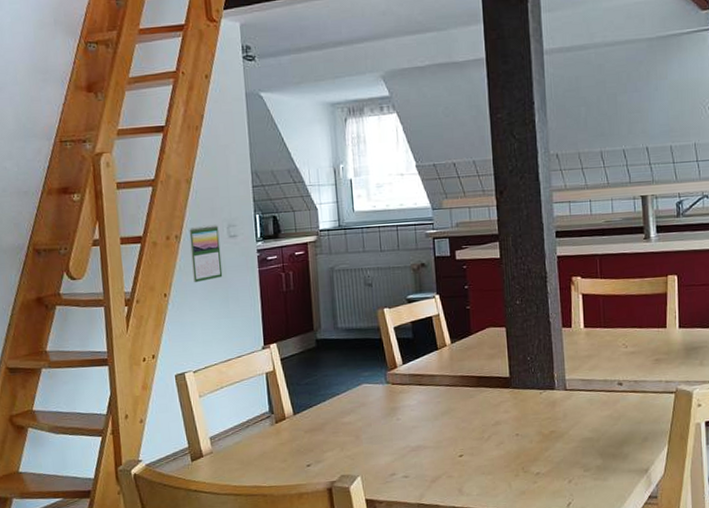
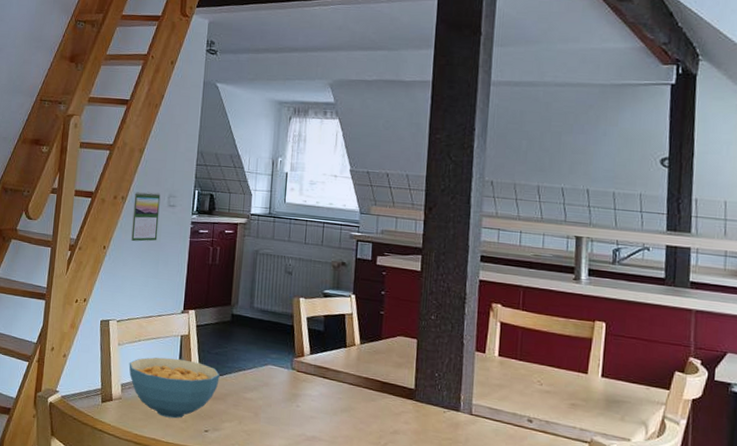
cereal bowl: none [214,397,314,462] -> present [129,357,220,419]

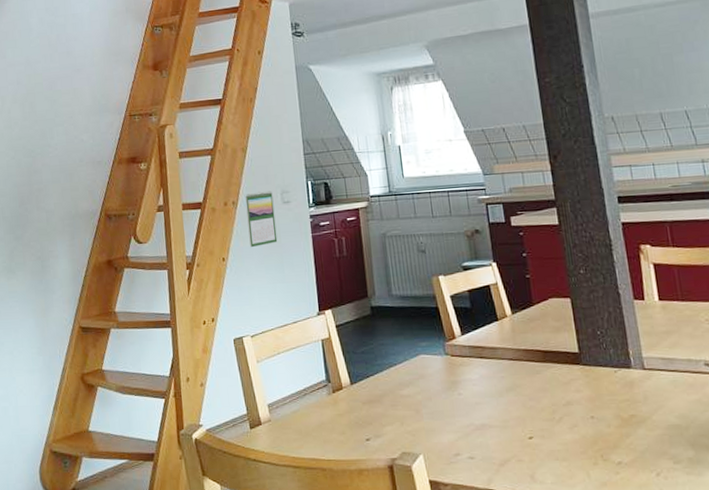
cereal bowl: present [129,357,220,419] -> none [272,365,372,433]

